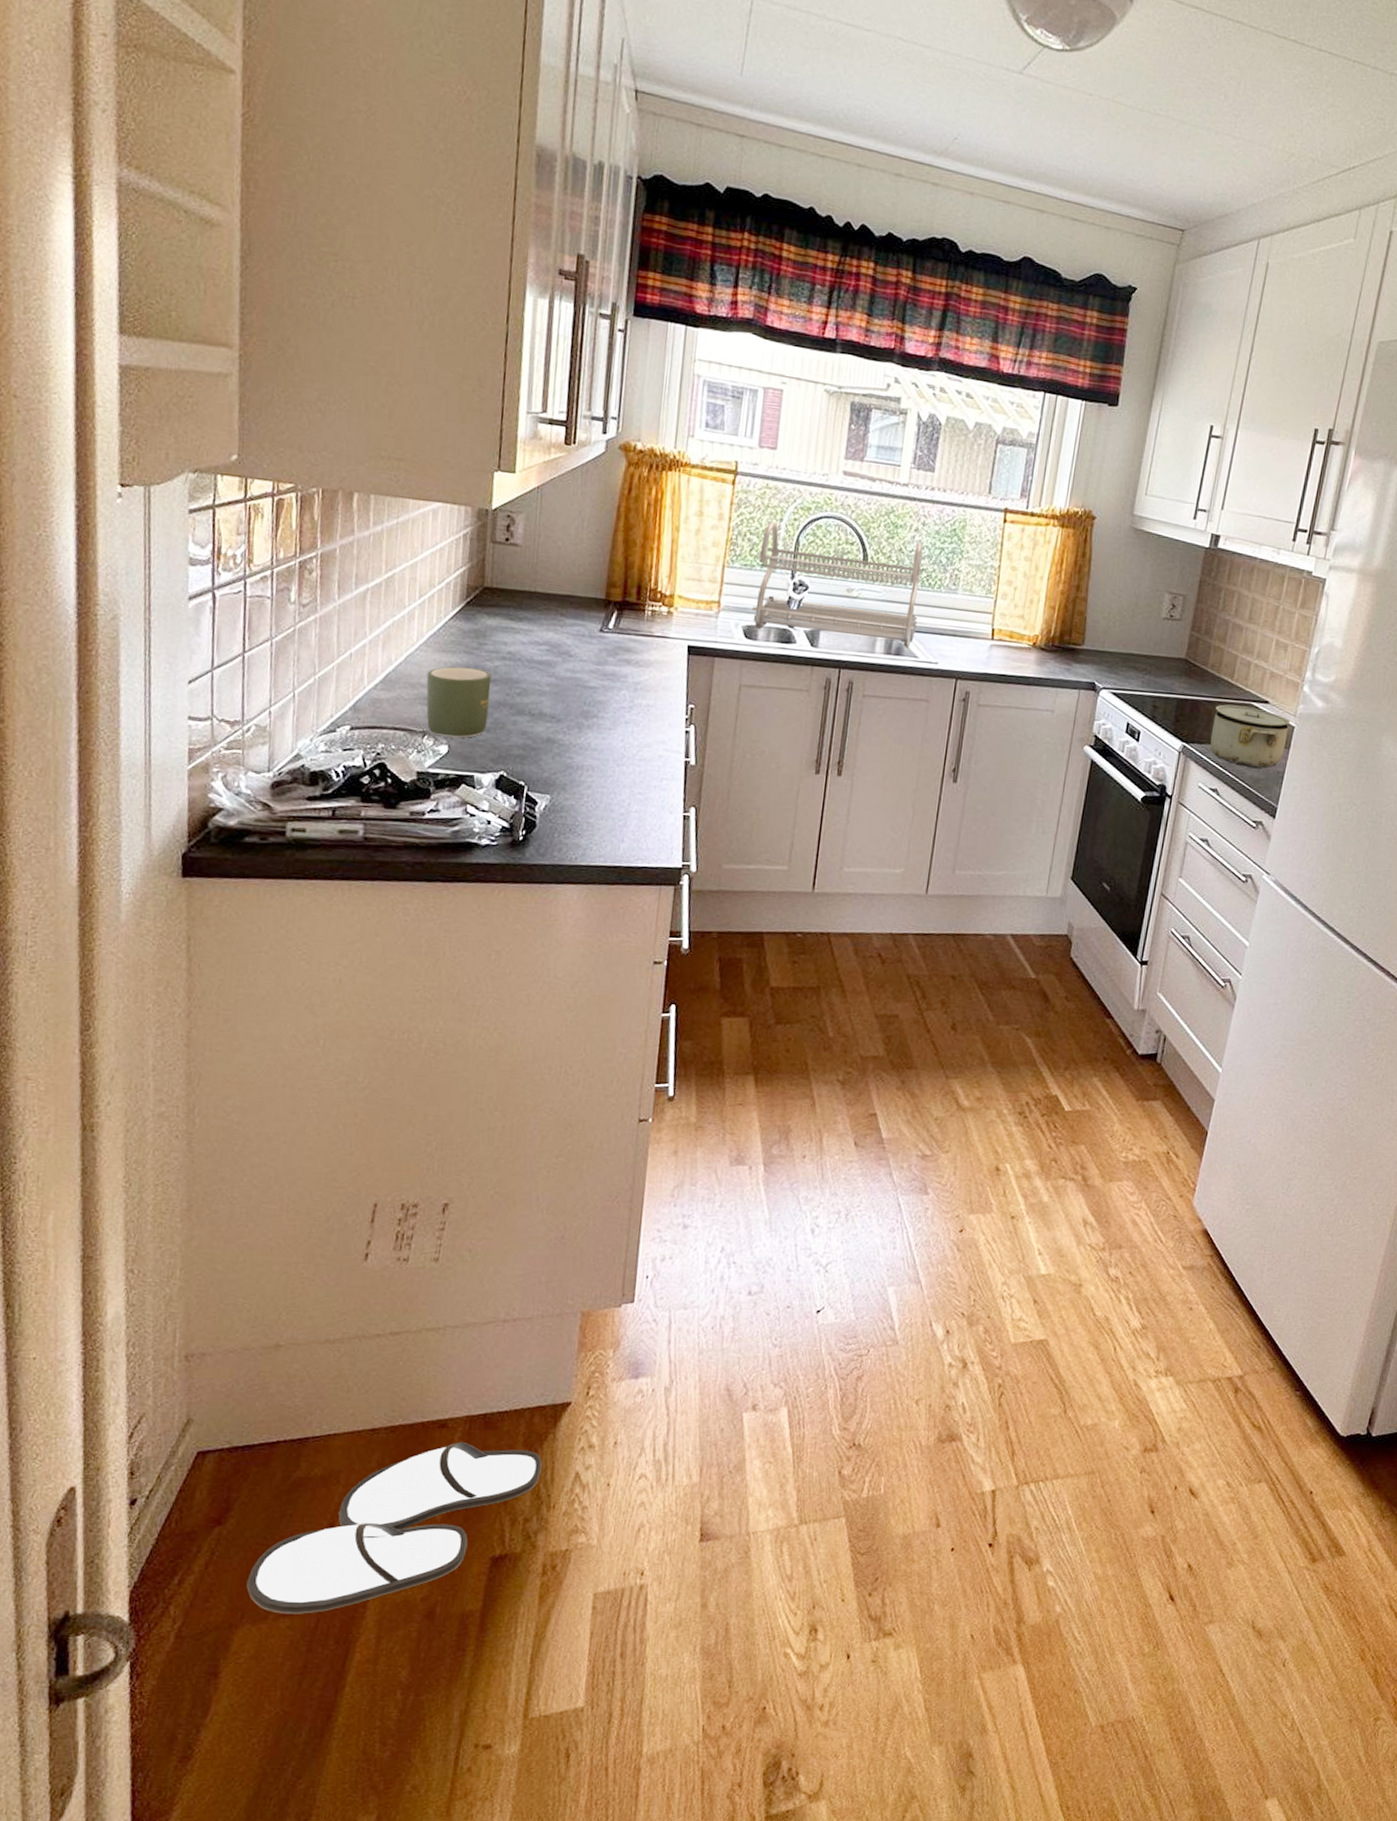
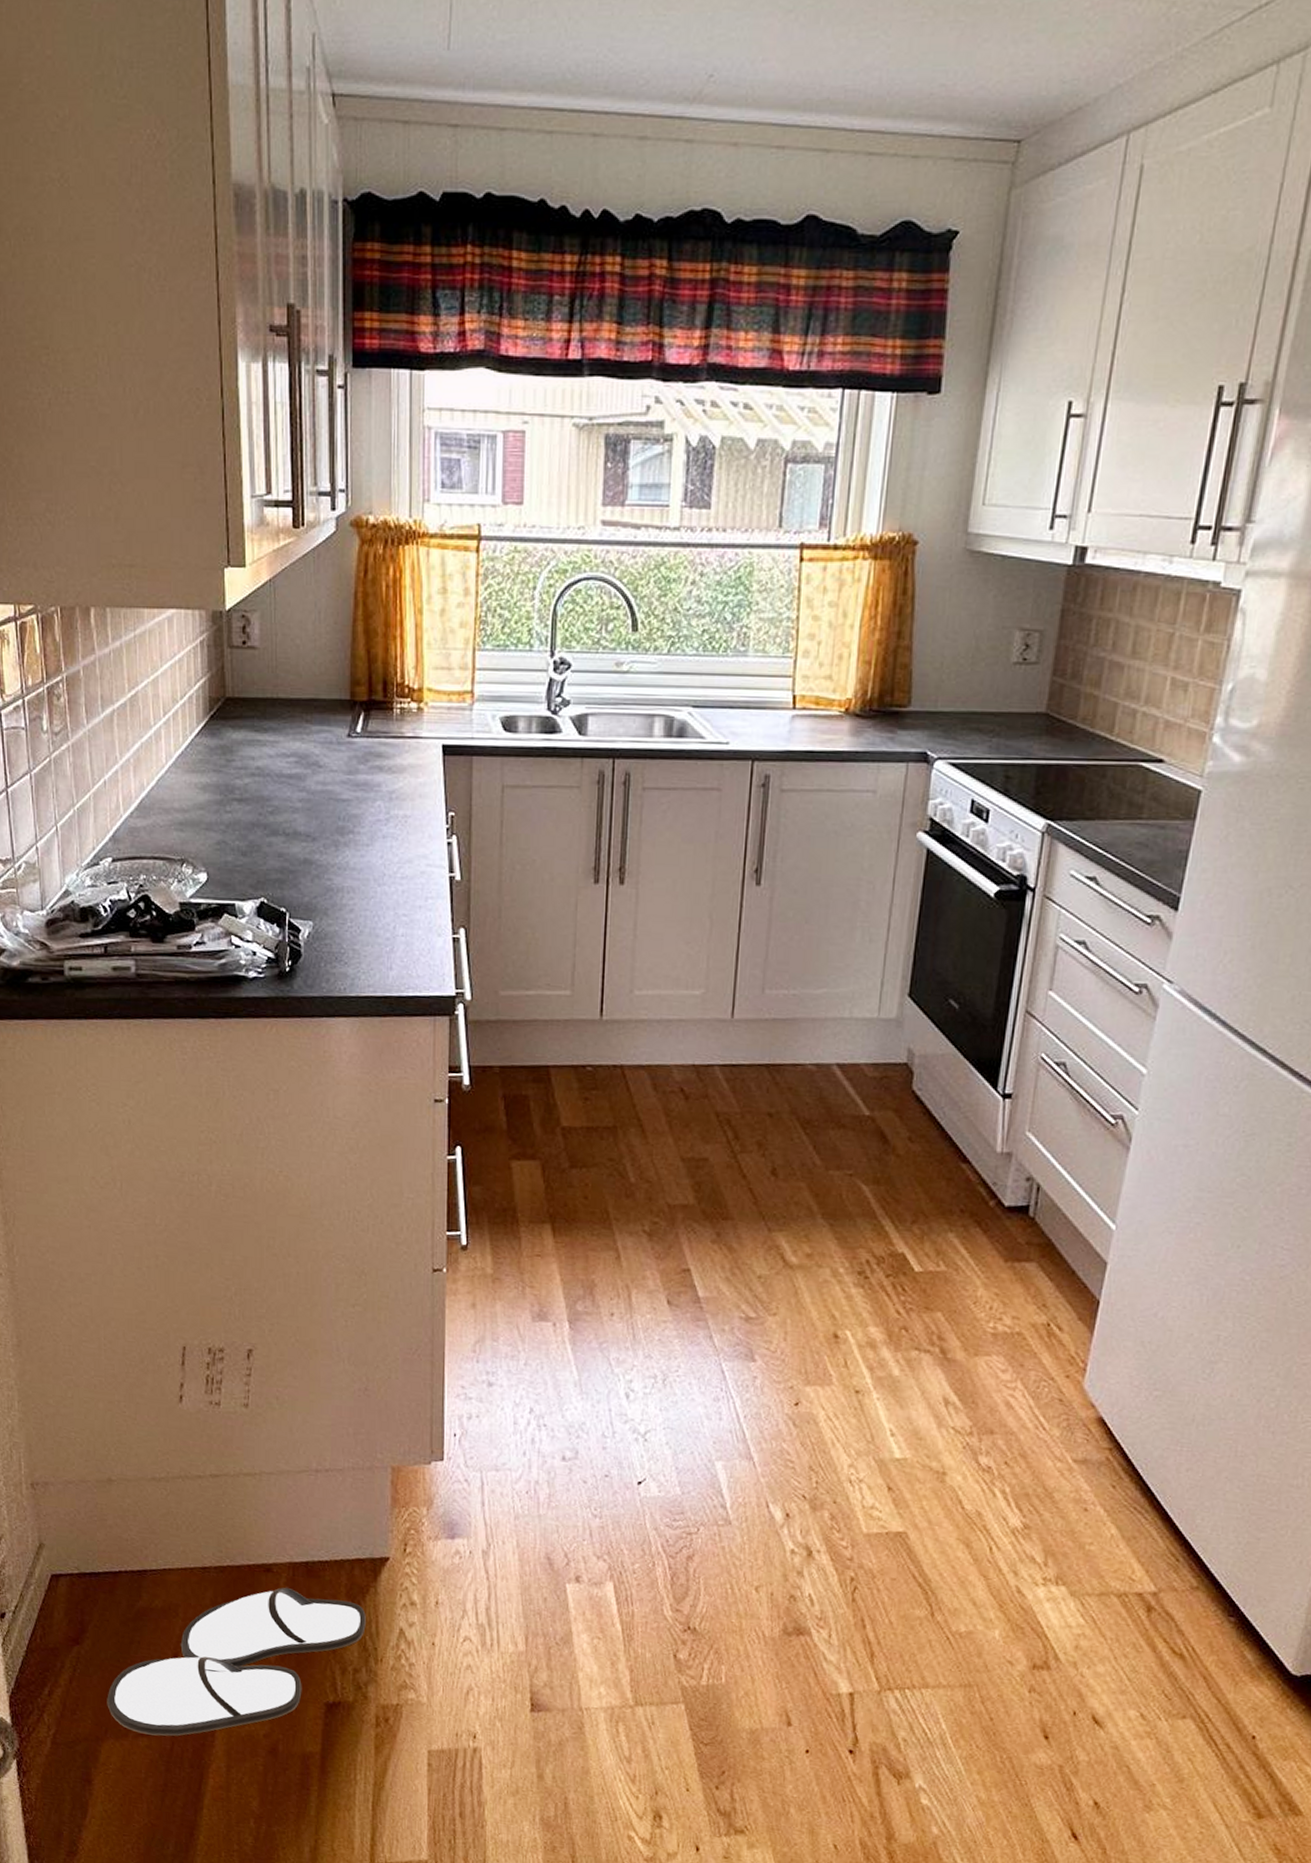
mug: present [426,666,492,739] -> none [179,786,243,865]
dish rack: present [753,521,923,647] -> none [509,591,705,727]
cooking pot: present [1210,704,1291,768] -> none [1084,768,1196,847]

